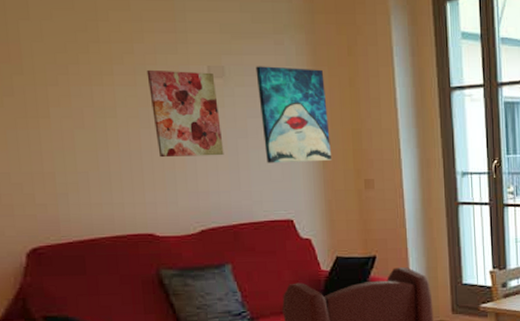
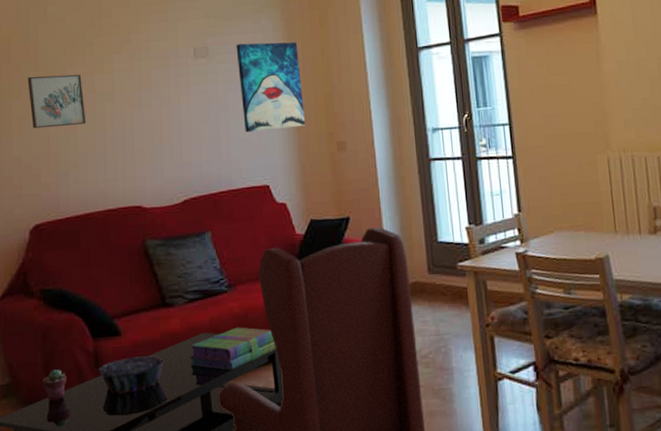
wall art: none [10,82,86,143] -> present [27,74,87,129]
wall art: present [146,69,224,158] -> none [141,53,206,134]

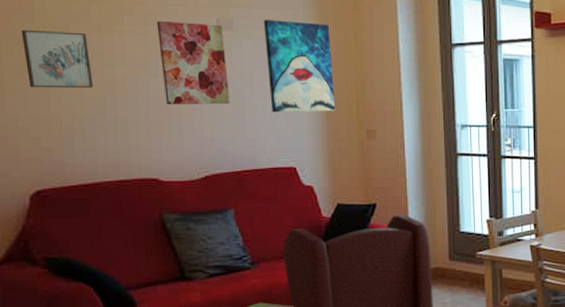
wall art: none [141,53,206,134] -> present [156,20,230,105]

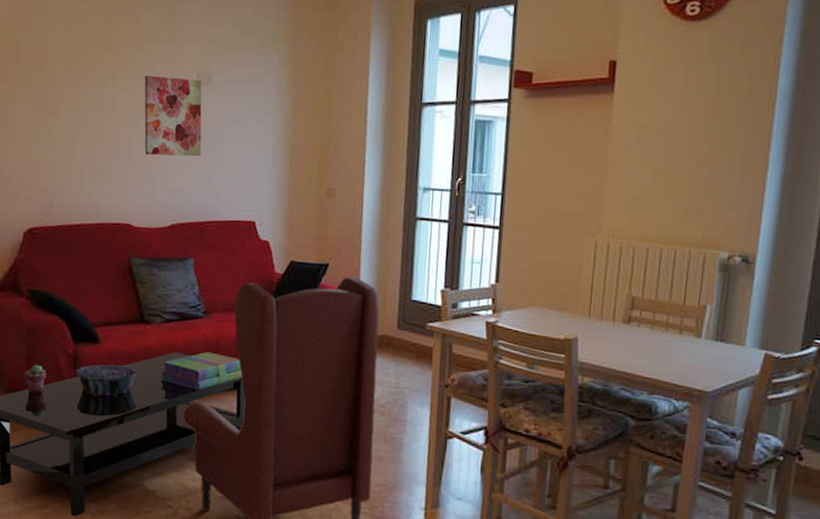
wall art: present [21,29,94,89] -> none [32,82,86,136]
wall art: present [263,19,335,113] -> none [238,75,301,168]

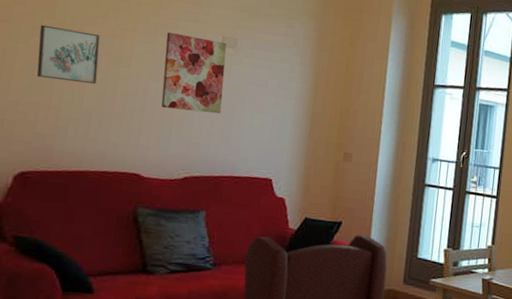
wall art: none [32,82,86,136] -> present [37,24,100,84]

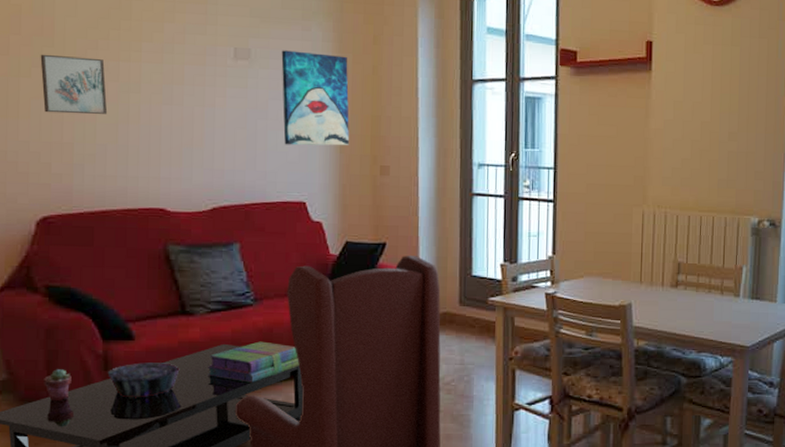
wall art: present [161,31,227,114] -> none [174,48,243,135]
wall art: none [258,43,325,132] -> present [281,50,349,146]

